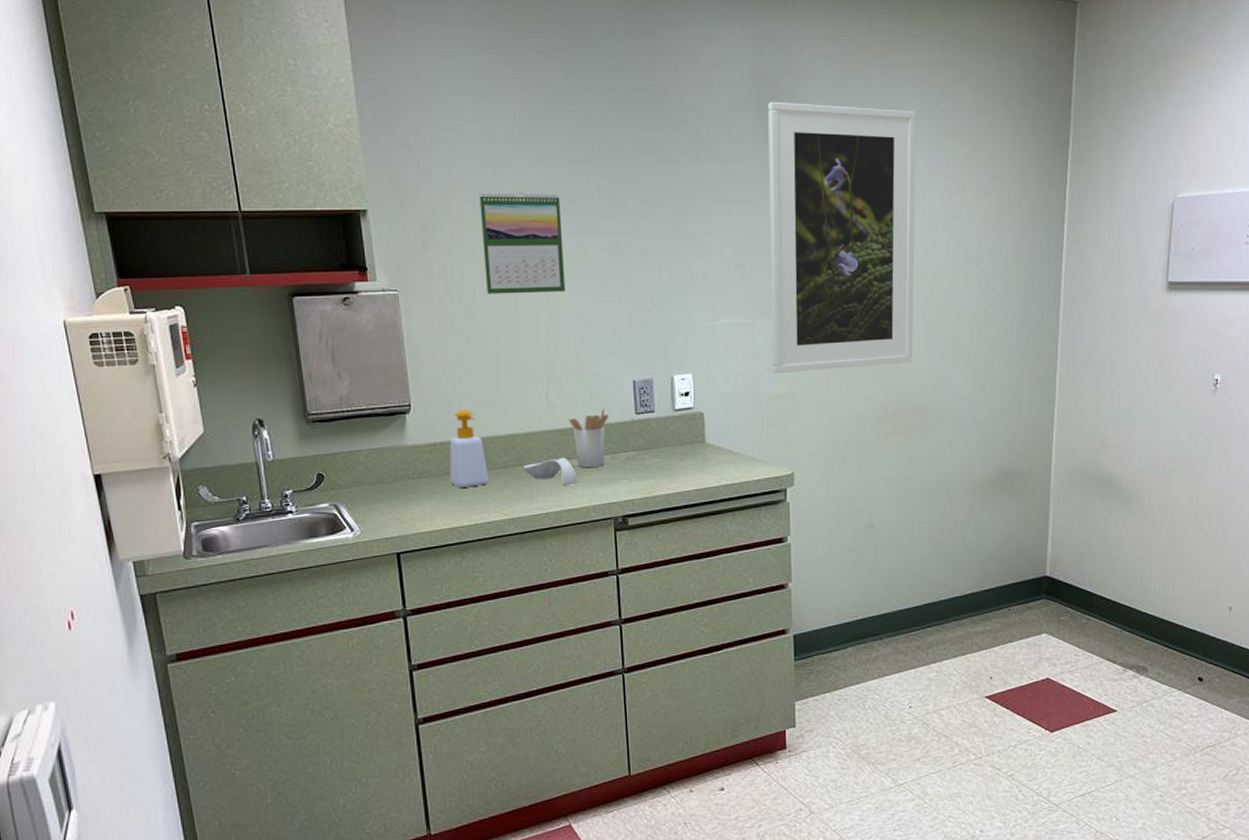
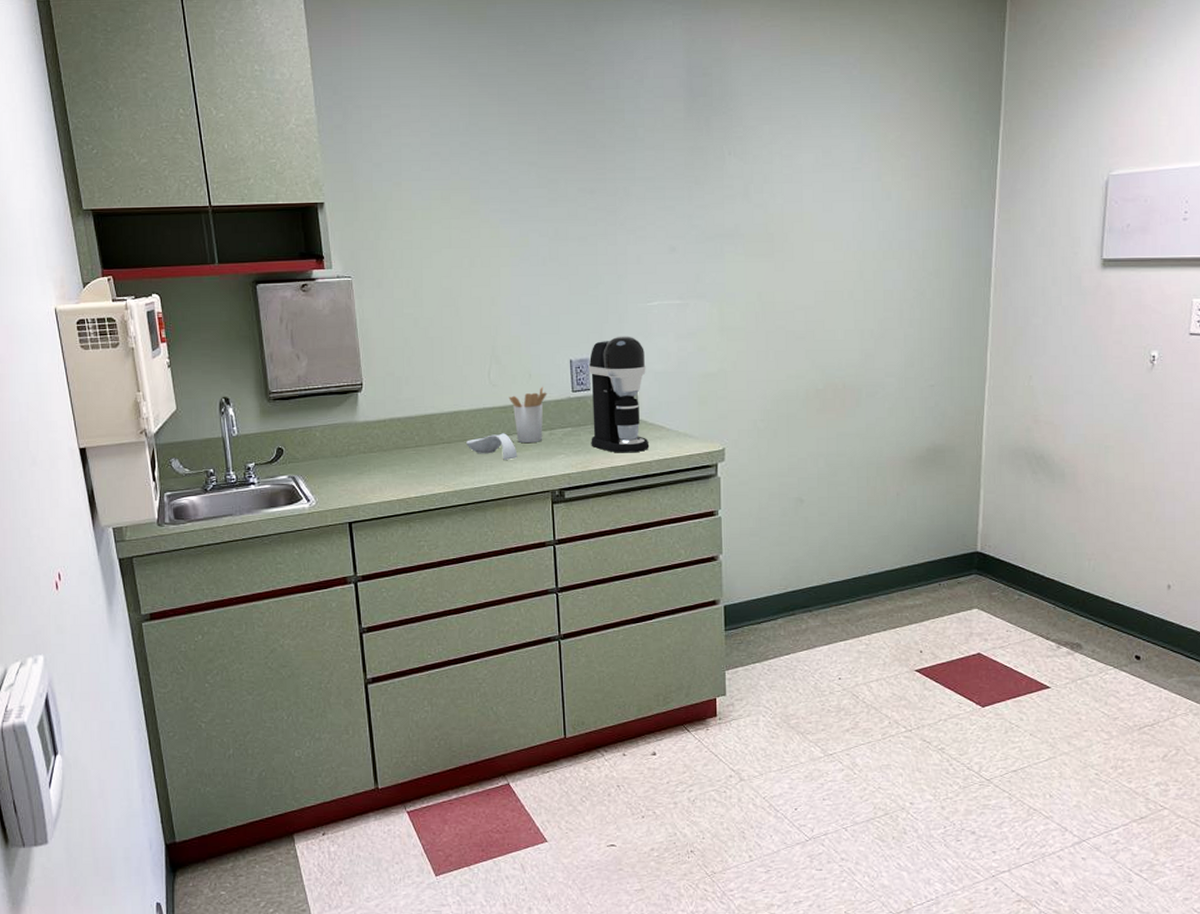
soap bottle: present [449,410,490,488] -> none [398,388,435,461]
calendar: present [479,192,565,294] -> none [426,183,506,279]
coffee maker: none [652,355,717,478] -> present [588,336,650,453]
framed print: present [768,101,916,374] -> none [700,91,846,353]

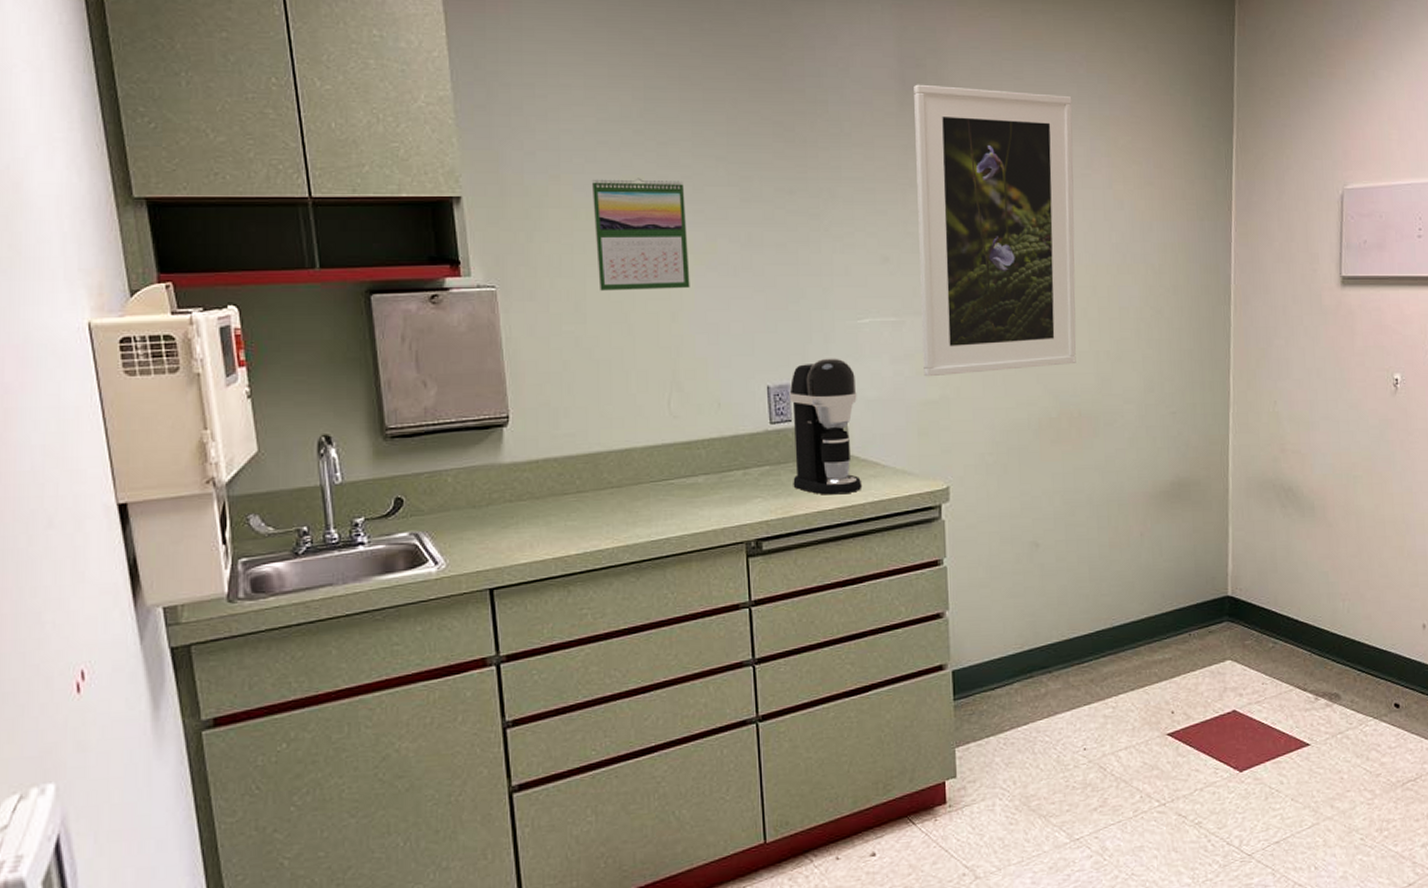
calendar: none [426,183,506,279] -> present [591,178,690,291]
spoon rest: present [466,433,518,460] -> none [641,474,705,506]
utensil holder: present [508,386,547,443] -> none [693,417,740,485]
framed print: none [700,91,846,353] -> present [914,84,1076,377]

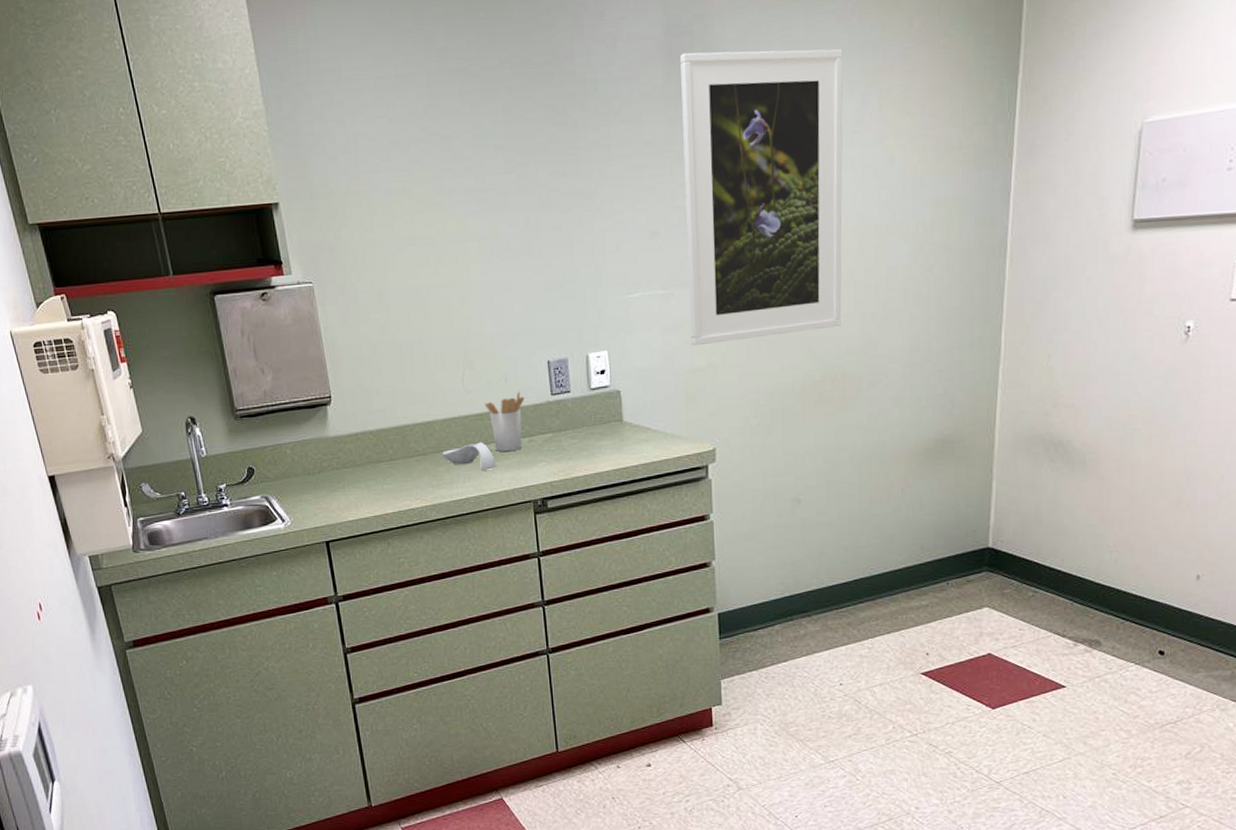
calendar: present [591,178,690,291] -> none [386,172,476,281]
spoon rest: none [641,474,705,506] -> present [442,442,497,470]
utensil holder: none [693,417,740,485] -> present [484,390,525,451]
coffee maker: present [789,358,863,495] -> none [567,332,635,458]

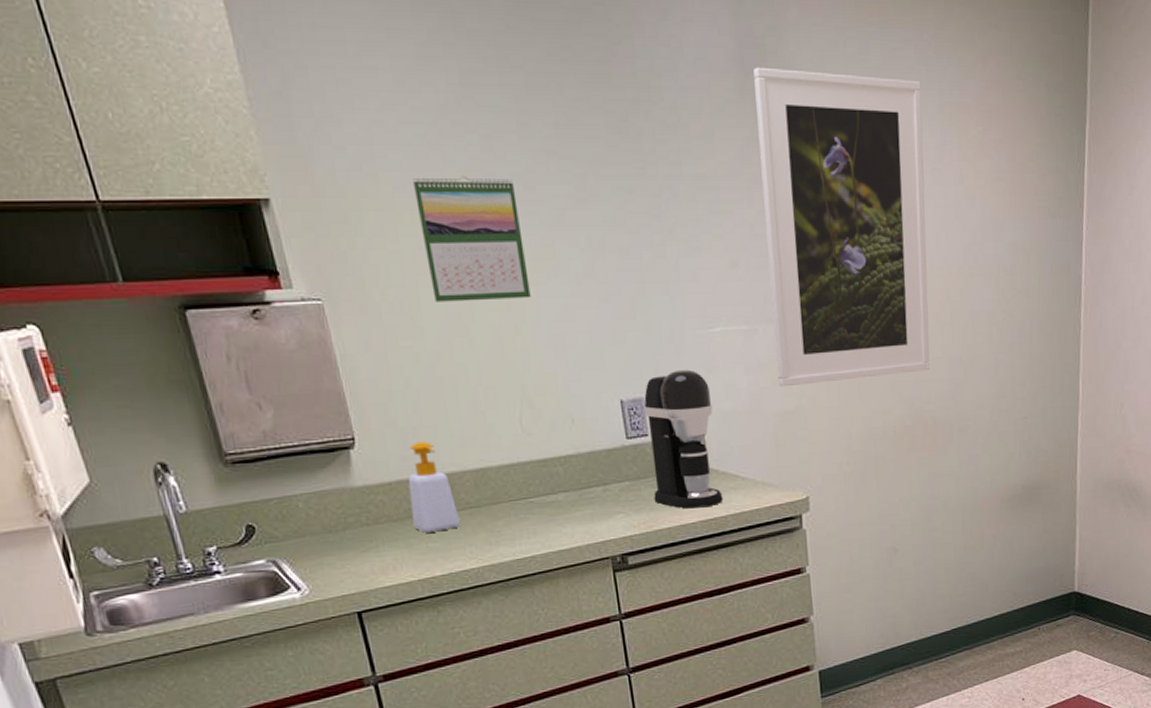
soap bottle: none [370,398,410,476] -> present [407,441,461,533]
calendar: none [386,172,476,281] -> present [412,175,531,302]
spoon rest: present [442,442,497,470] -> none [500,492,567,524]
utensil holder: present [484,390,525,451] -> none [548,433,596,502]
coffee maker: none [567,332,635,458] -> present [643,369,724,509]

